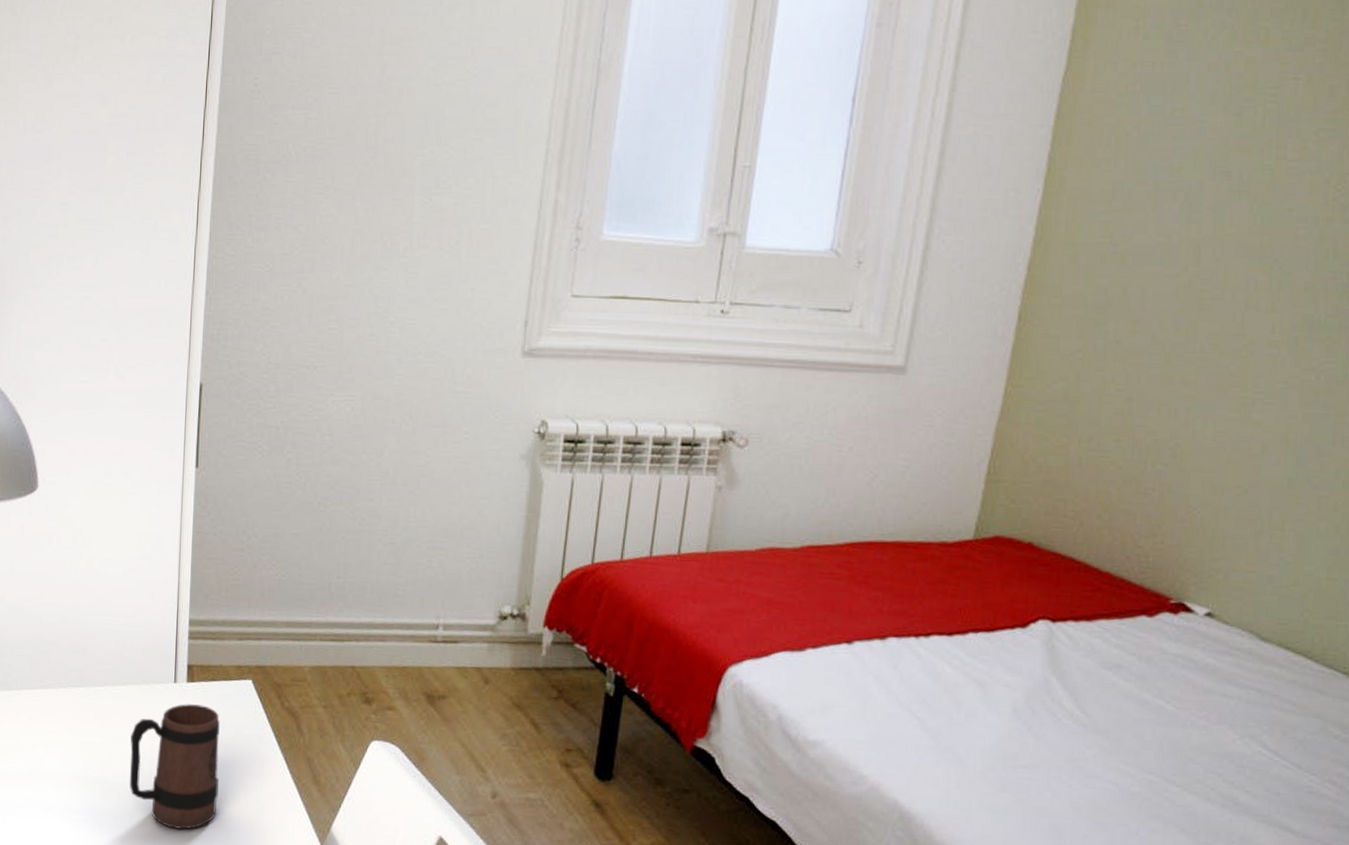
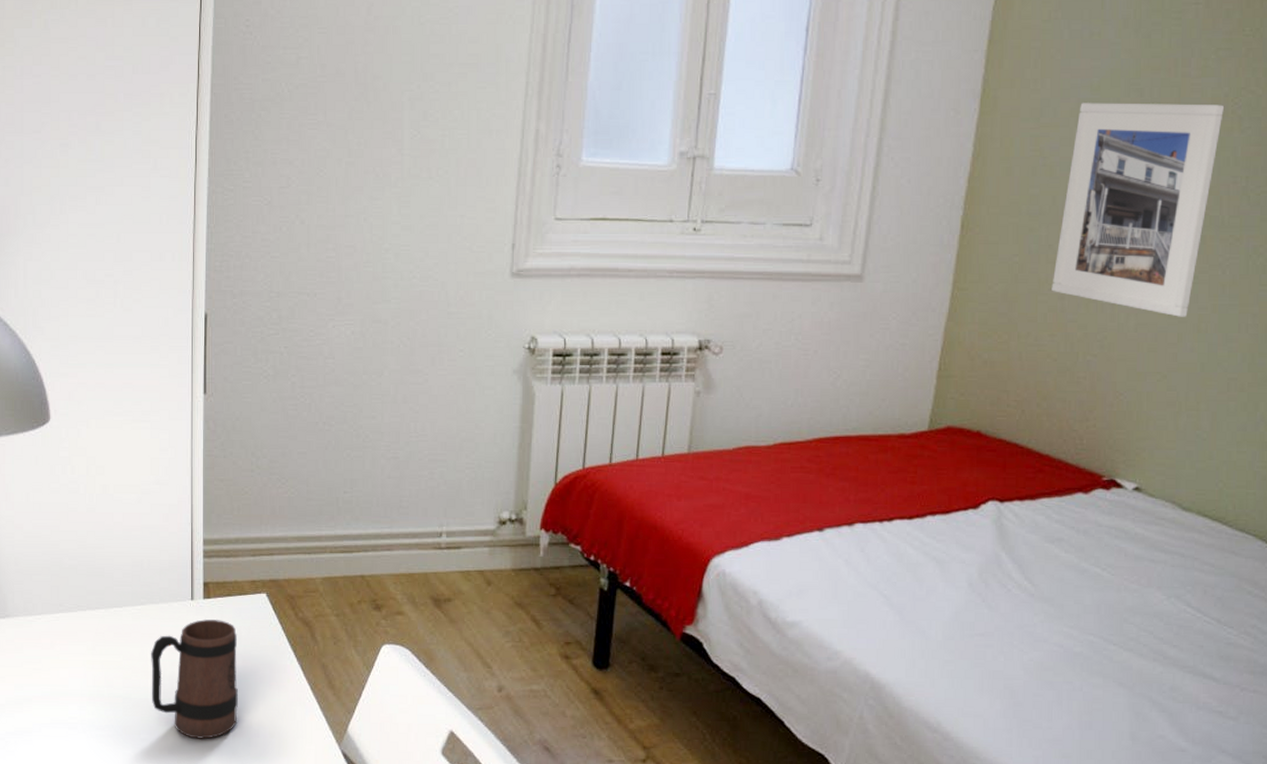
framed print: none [1118,185,1324,426] -> present [1052,103,1224,317]

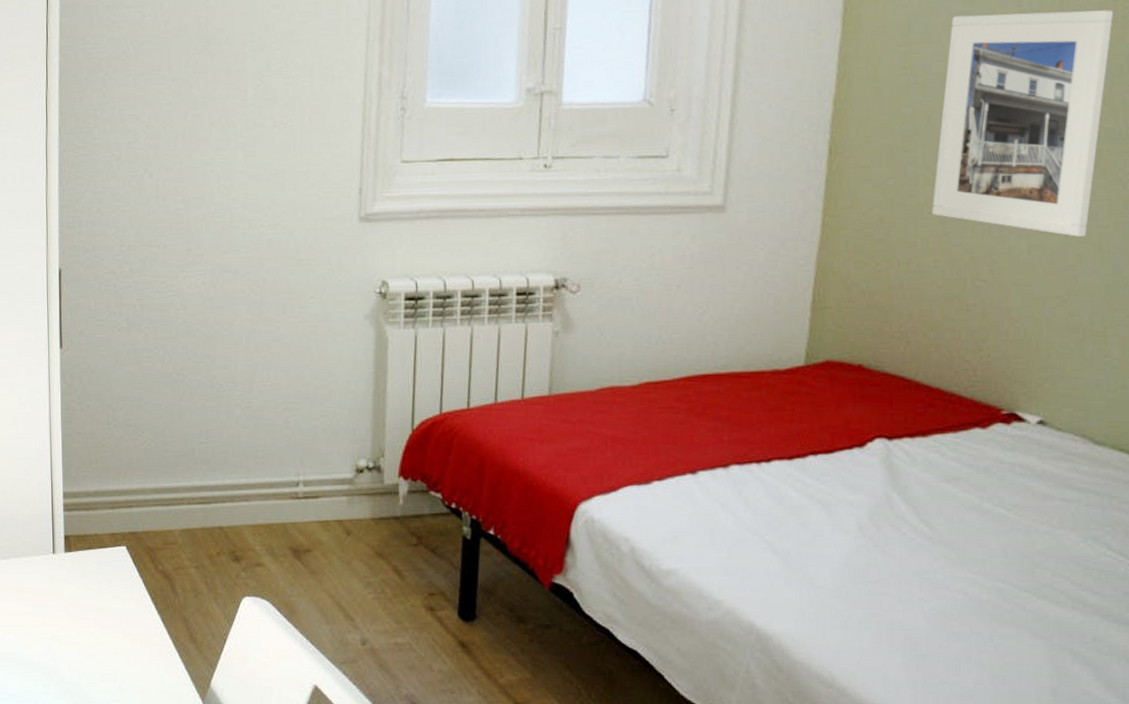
mug: present [151,619,238,739] -> none [15,573,101,694]

